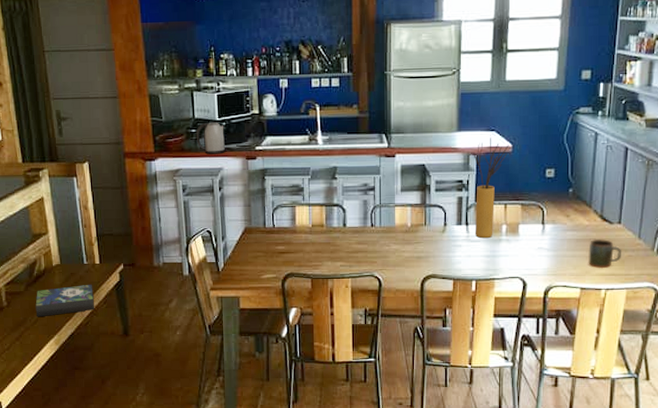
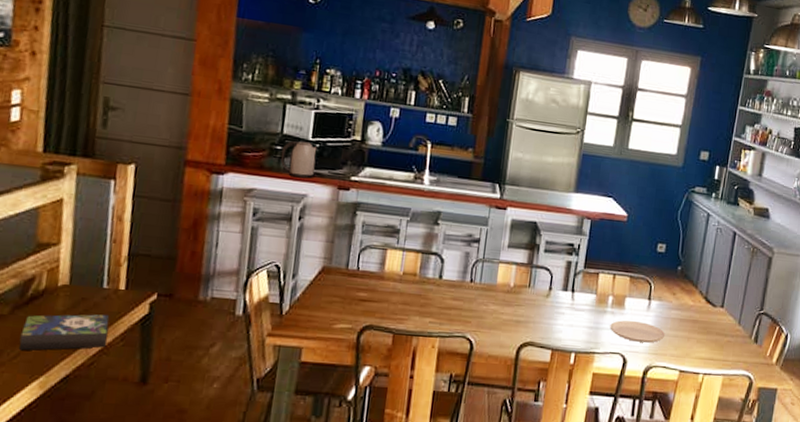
vase: present [473,137,509,239] -> none [580,203,625,309]
plate: none [506,246,563,265] -> present [610,320,666,343]
mug: present [588,238,621,269] -> none [689,320,722,352]

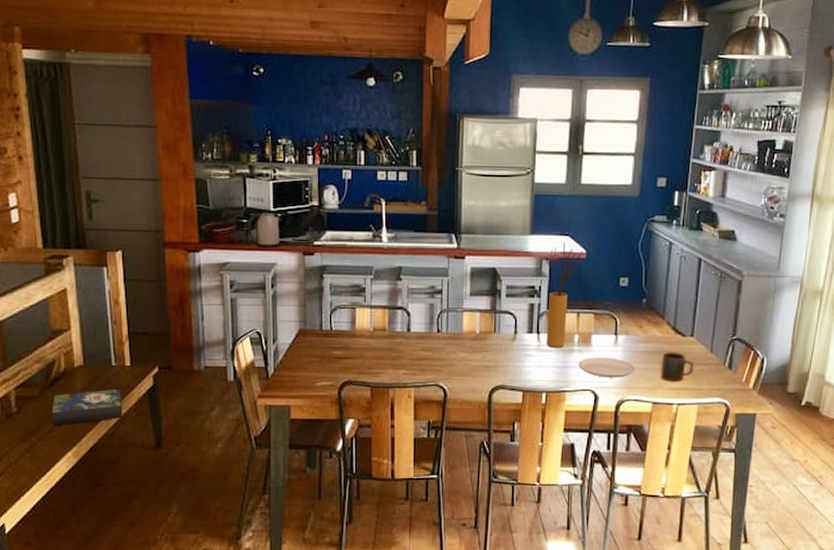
vase: none [580,203,625,309] -> present [546,242,583,349]
mug: none [689,320,722,352] -> present [660,351,693,383]

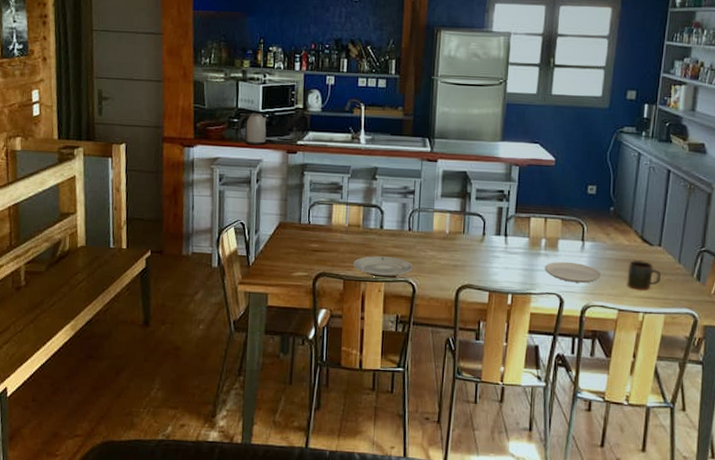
book: present [51,388,123,426] -> none [54,269,117,300]
plate: none [380,361,444,383] -> present [353,256,413,278]
vase: present [546,242,583,349] -> none [514,149,552,252]

